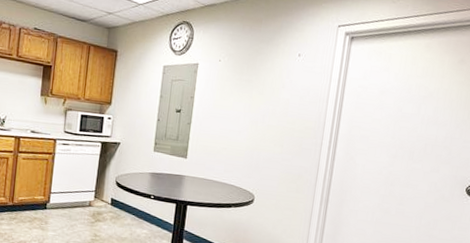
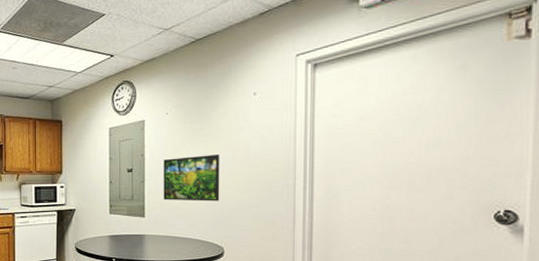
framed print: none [206,104,263,151] -> present [163,155,220,201]

